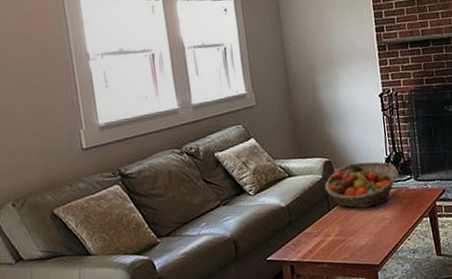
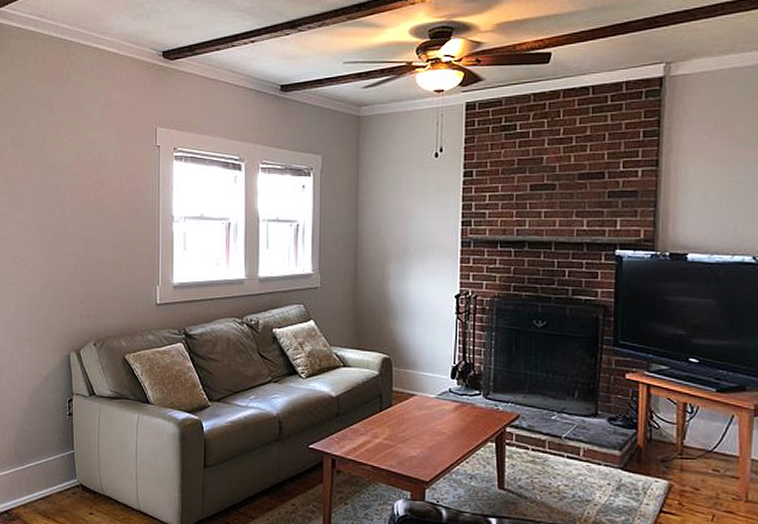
fruit basket: present [324,161,398,209] -> none [379,365,465,418]

